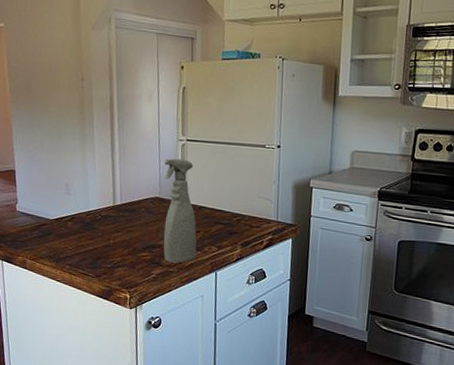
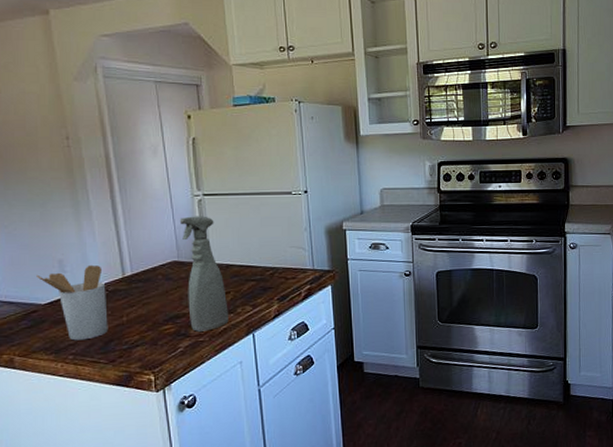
utensil holder: none [48,191,100,255] -> present [37,264,108,341]

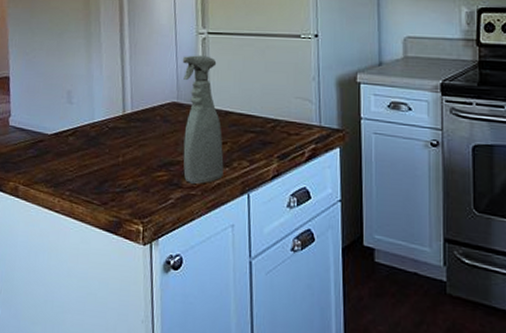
utensil holder: present [37,264,108,341] -> none [47,98,107,177]

